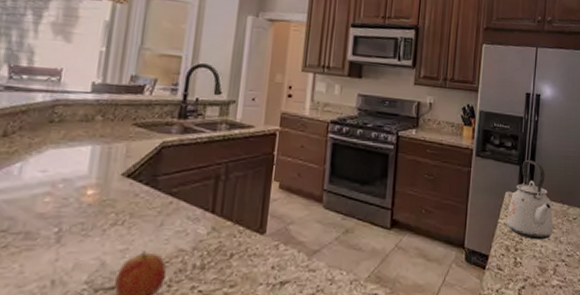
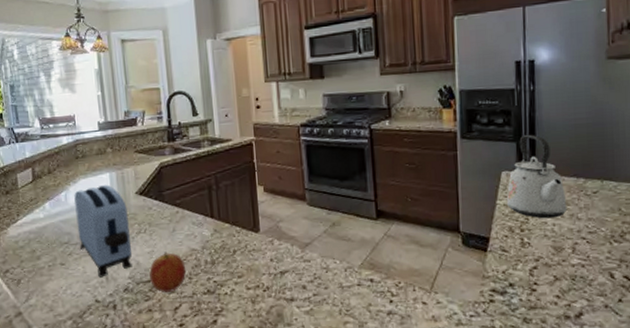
toaster: none [22,159,106,281] -> present [74,184,133,278]

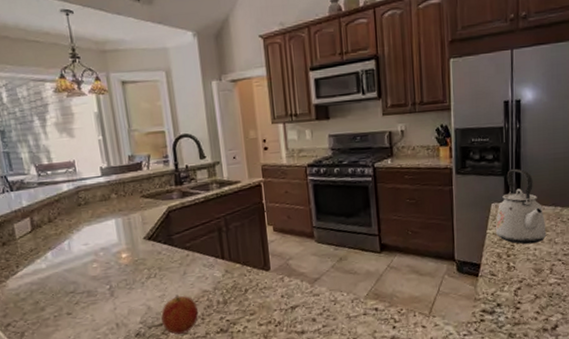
toaster: present [74,184,133,278] -> none [78,231,144,325]

